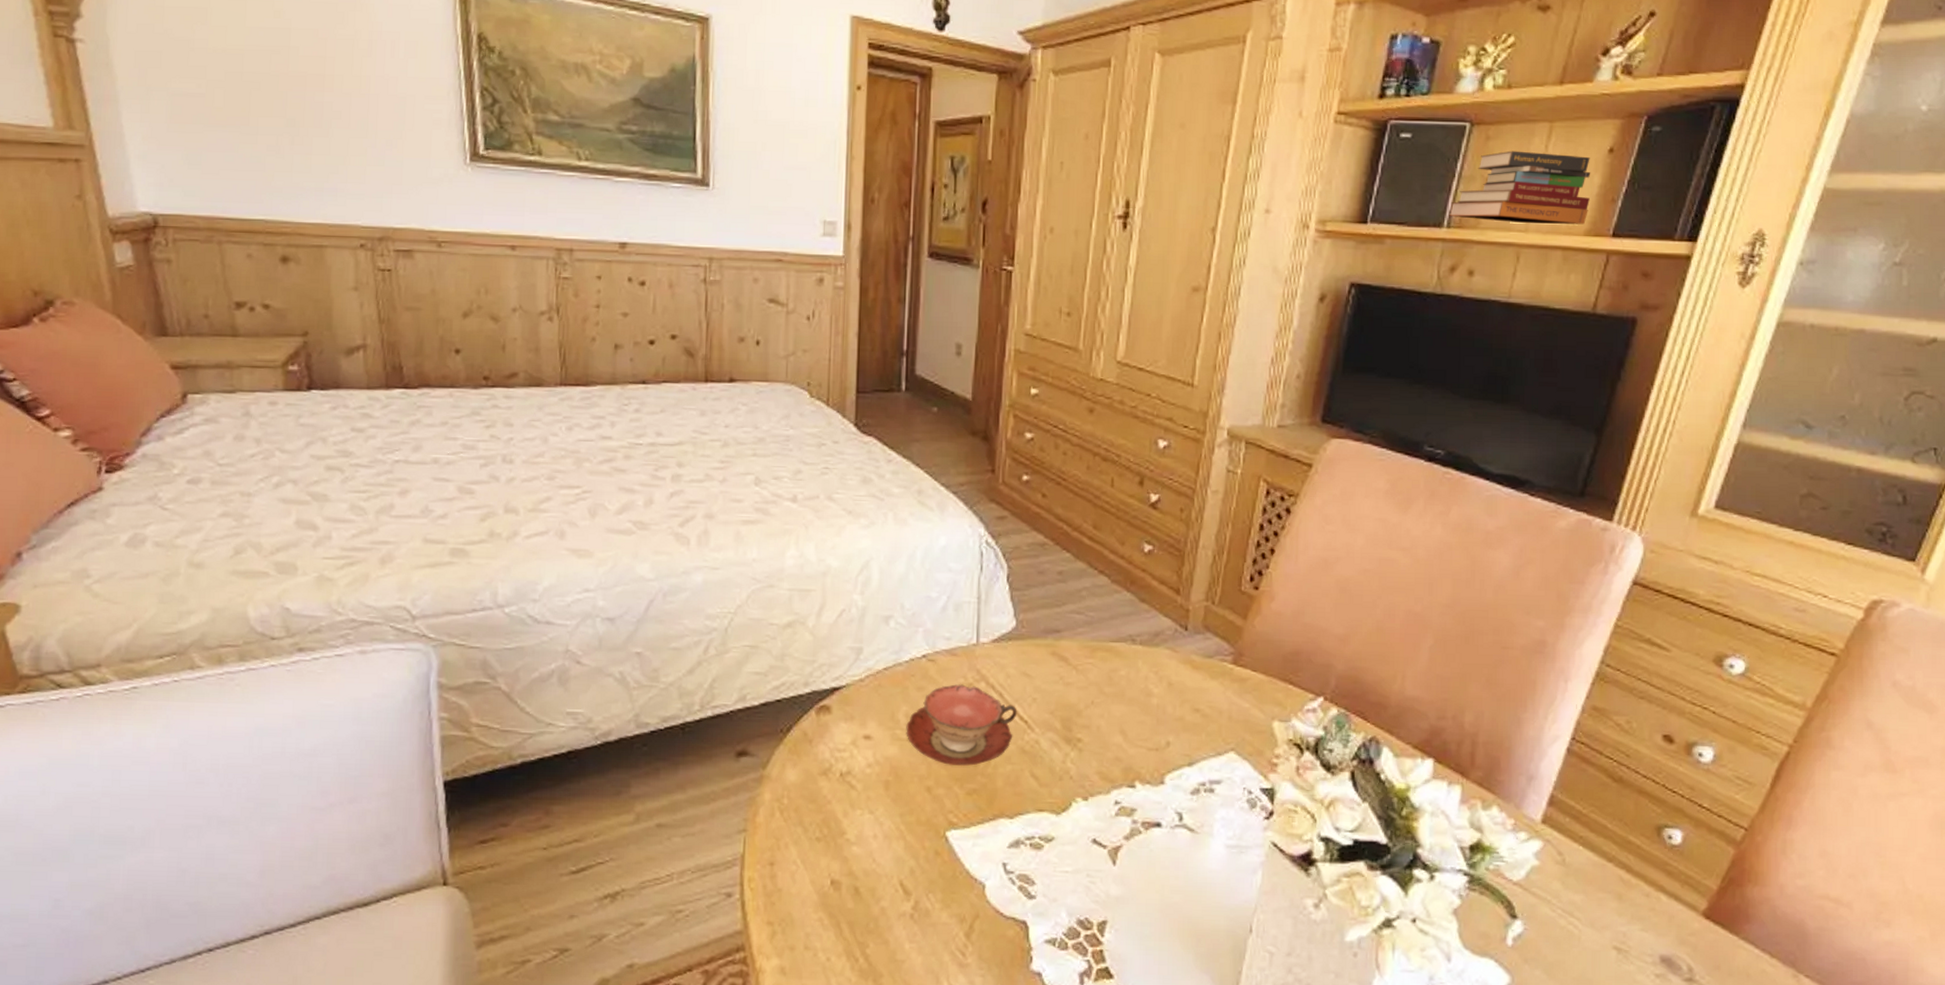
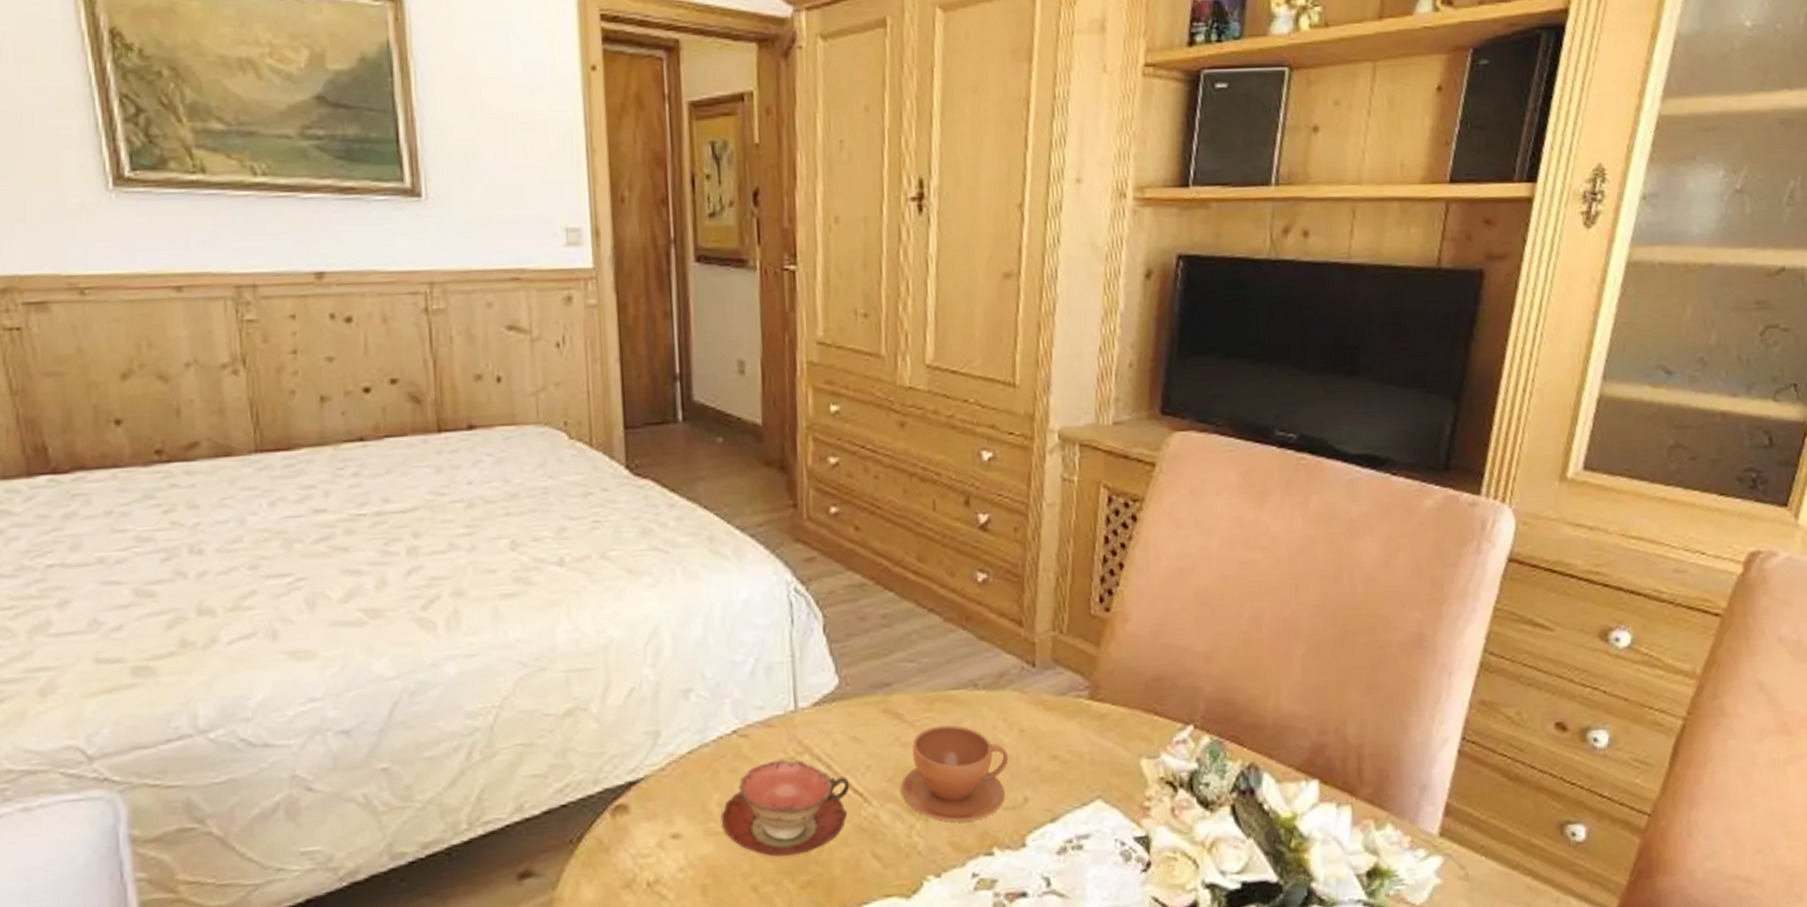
teacup: none [1060,671,1157,756] -> present [901,725,1009,822]
books: present [1449,151,1591,225] -> none [1276,95,1423,176]

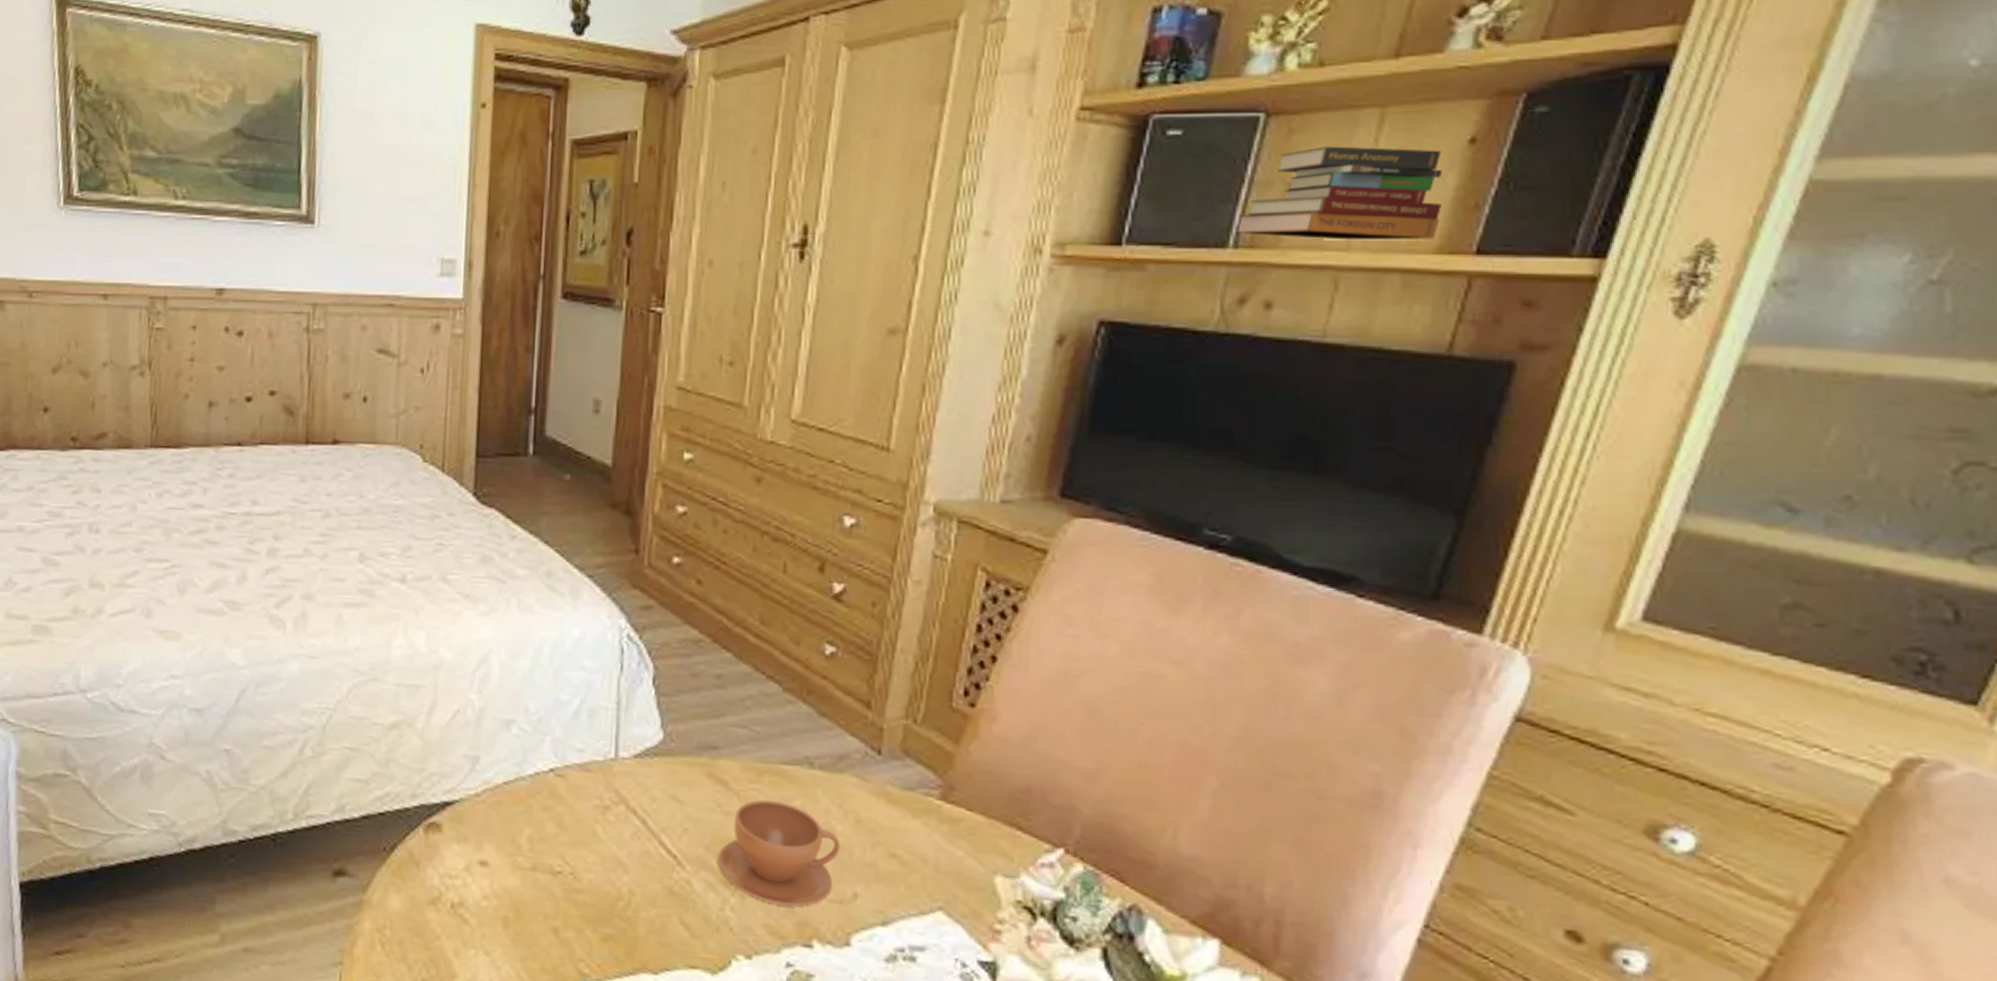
teacup: present [720,760,850,857] -> none [529,805,664,907]
books: none [1276,95,1423,176] -> present [1236,146,1443,241]

